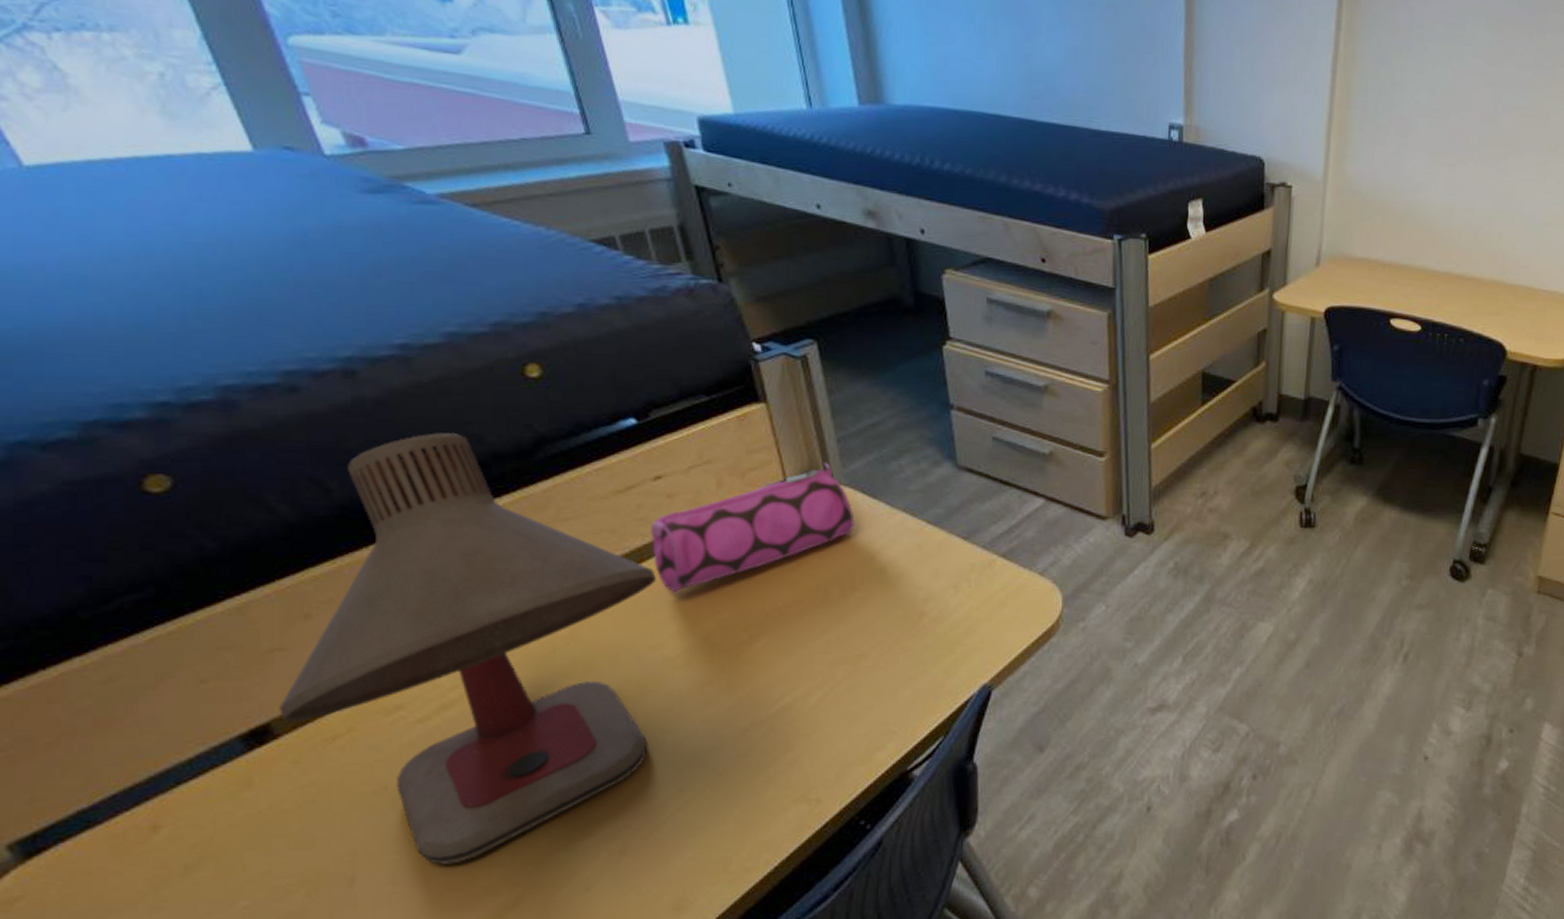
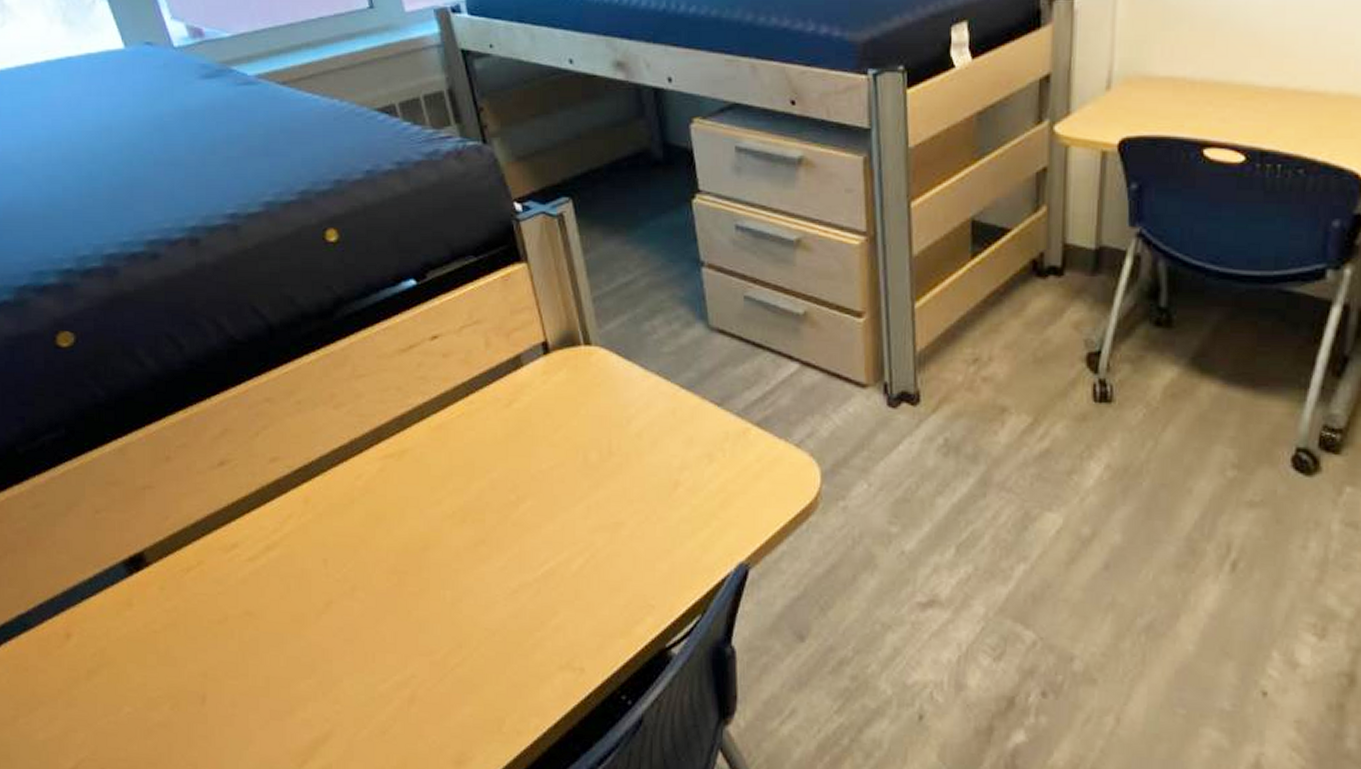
desk lamp: present [279,433,656,865] -> none [150,294,435,695]
pencil case: present [651,462,855,592] -> none [430,322,611,450]

